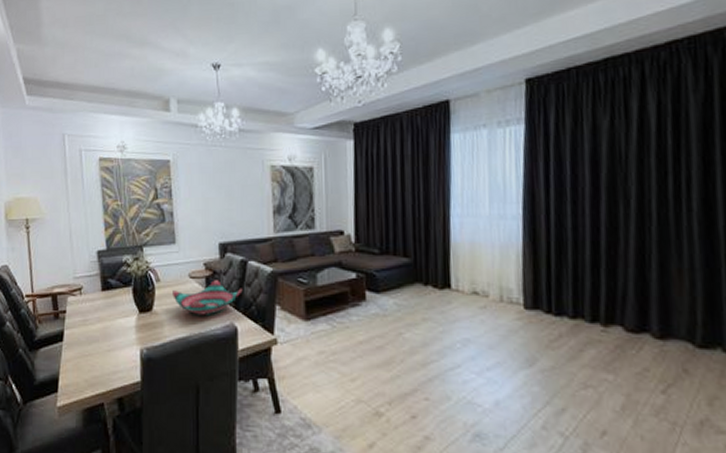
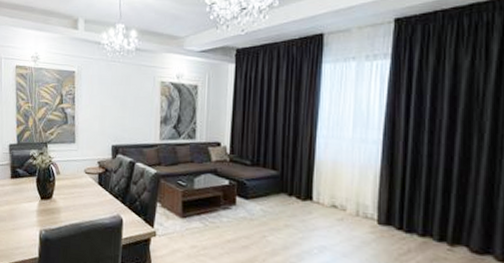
decorative bowl: present [173,280,243,315] -> none [70,177,130,207]

